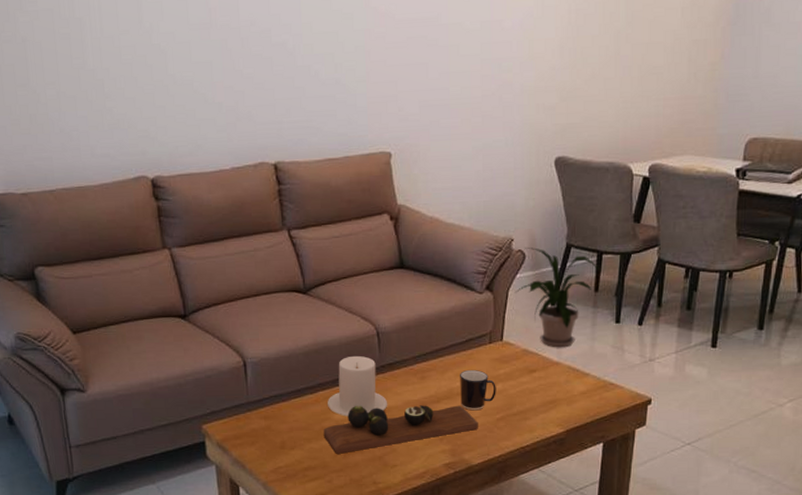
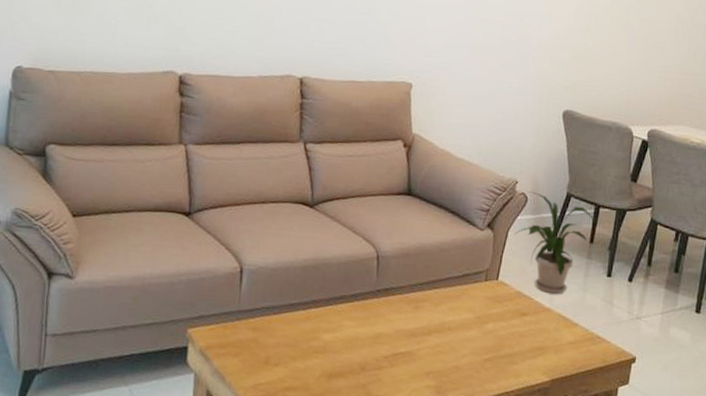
decorative tray: present [323,405,478,454] -> none [309,327,466,377]
candle: present [328,355,388,417] -> none [318,276,379,339]
mug: present [460,369,496,411] -> none [450,305,488,348]

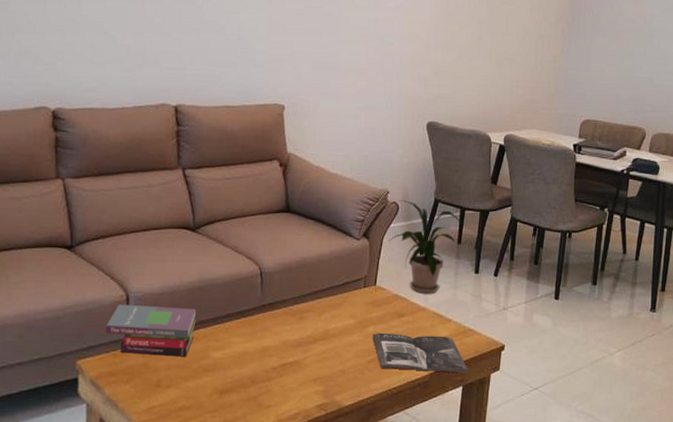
books: none [218,276,310,336] -> present [106,304,197,357]
magazine: none [491,330,595,384] -> present [373,332,469,373]

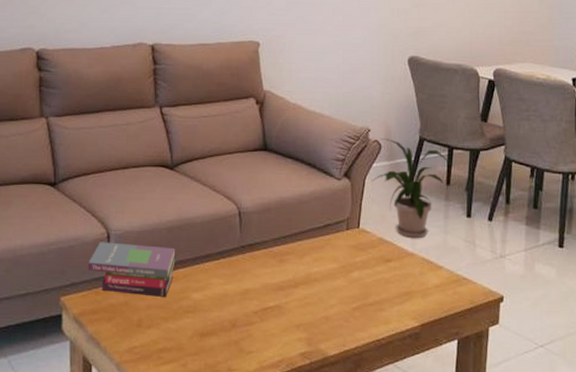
magazine: present [373,332,469,373] -> none [358,278,465,326]

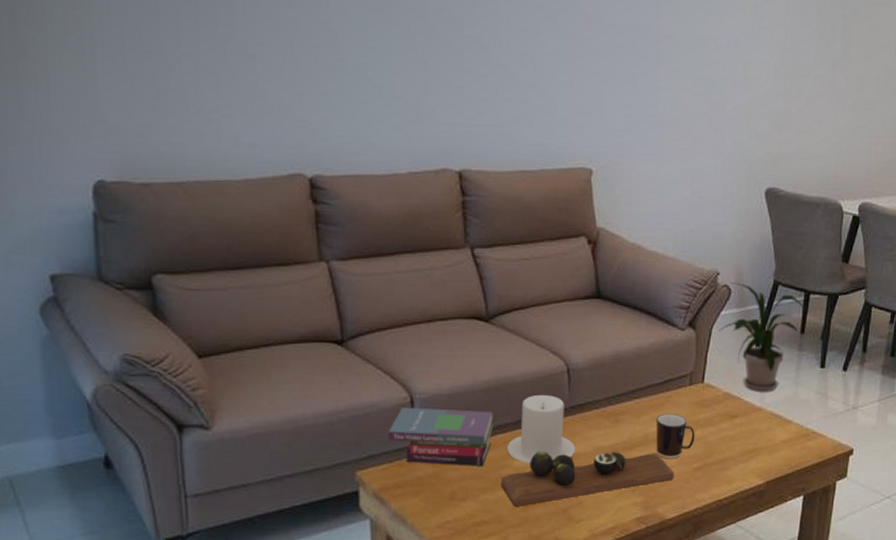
decorative tray: none [181,285,335,336] -> present [500,450,674,506]
candle: none [187,234,247,297] -> present [507,394,576,464]
mug: none [318,255,353,298] -> present [656,413,695,459]

